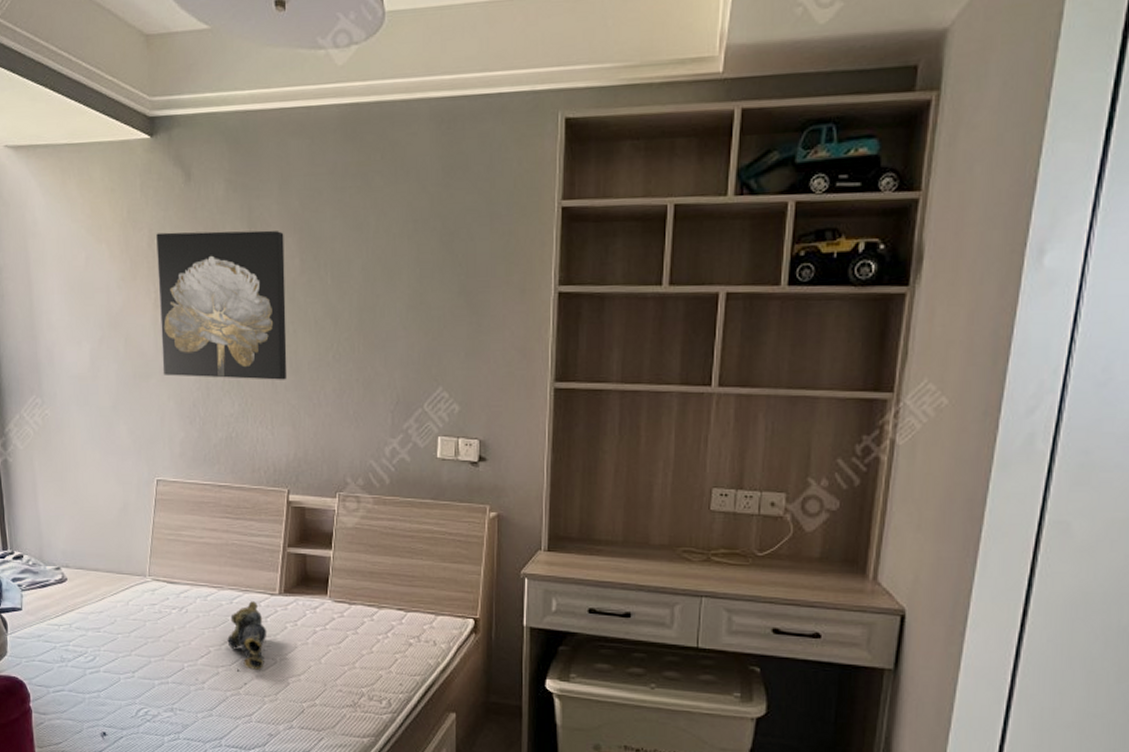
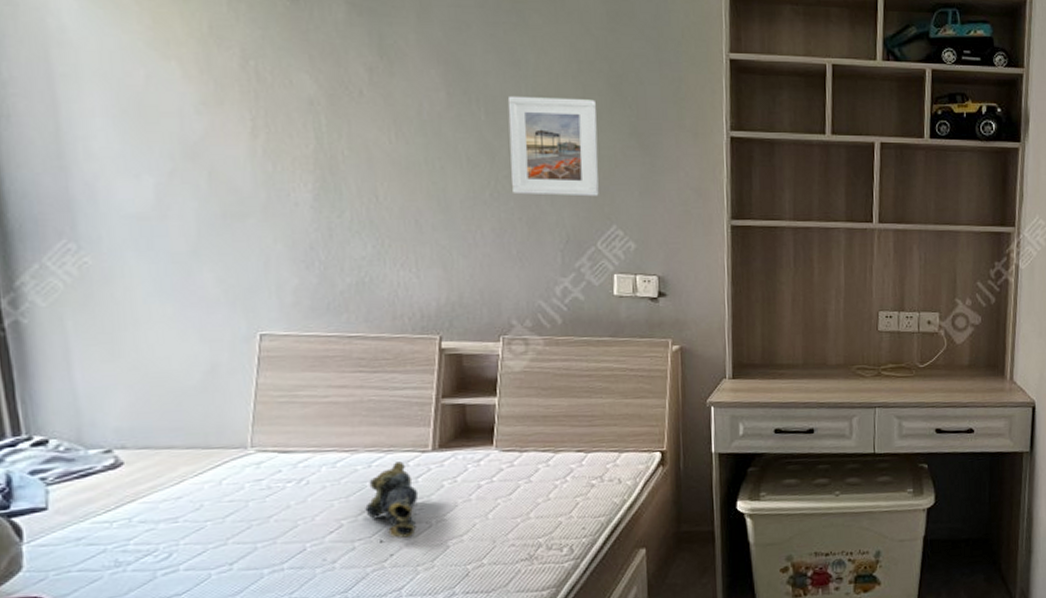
wall art: present [156,230,287,380] -> none [252,53,435,220]
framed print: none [350,258,429,358] -> present [507,95,599,197]

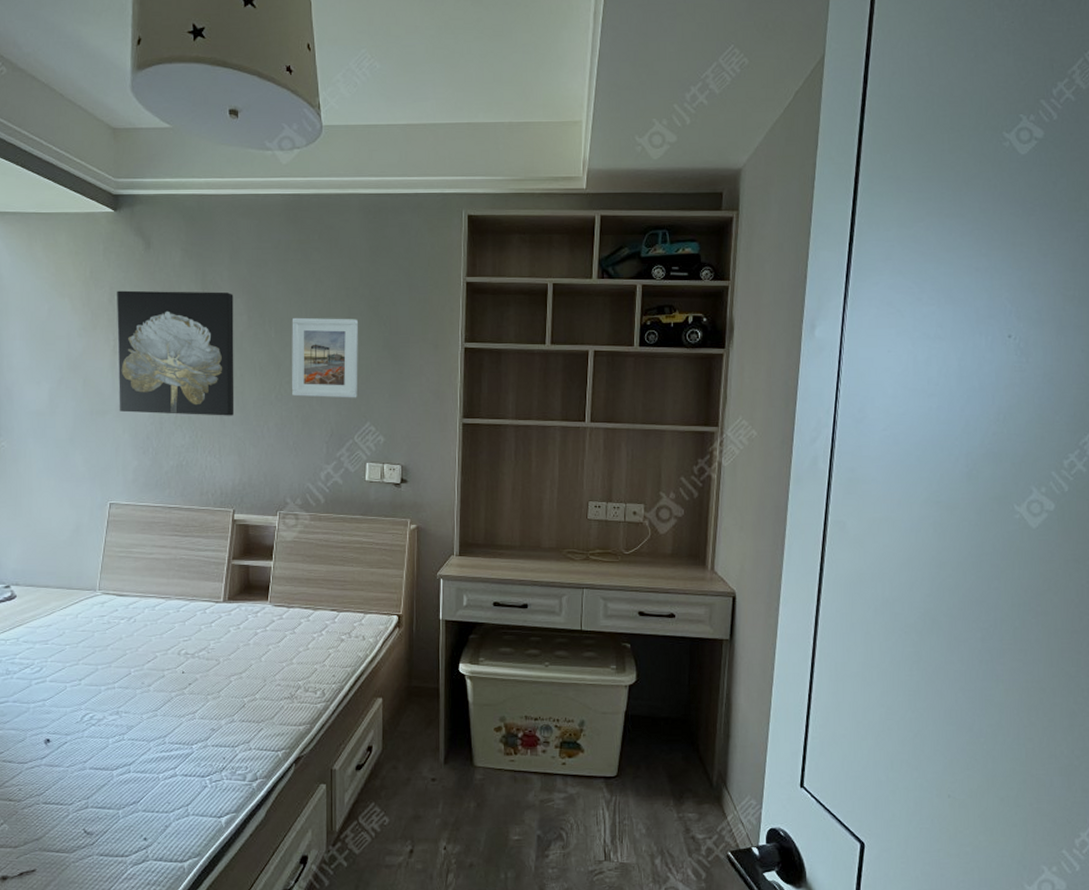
wall art: none [252,53,435,220] -> present [117,290,235,416]
teddy bear: present [365,461,419,538] -> none [173,609,212,671]

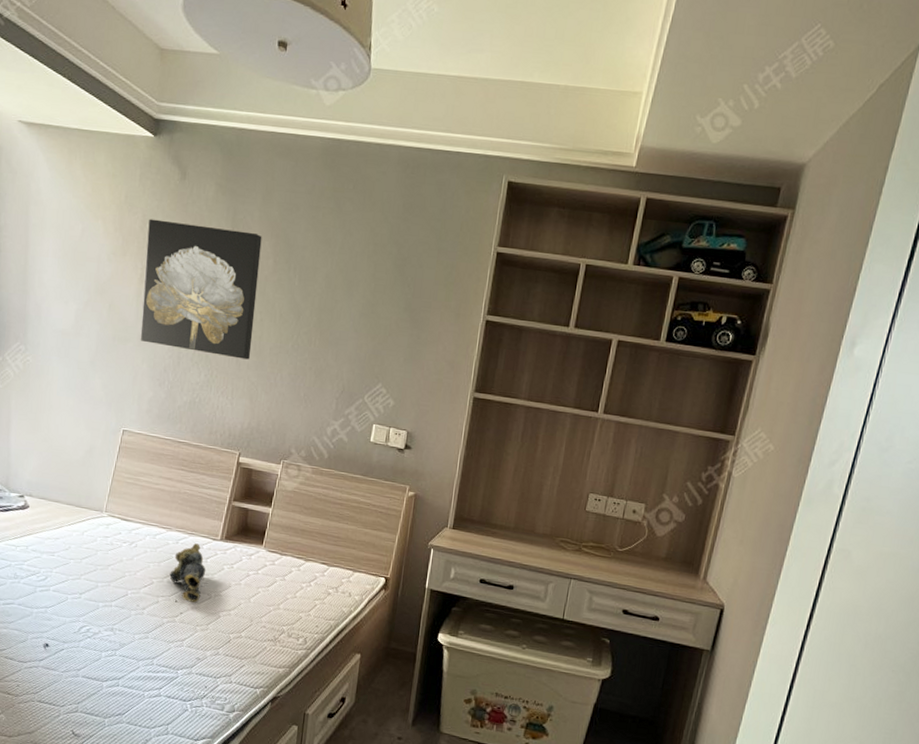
teddy bear: none [173,609,212,671] -> present [169,543,206,603]
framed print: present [291,317,359,398] -> none [309,267,383,358]

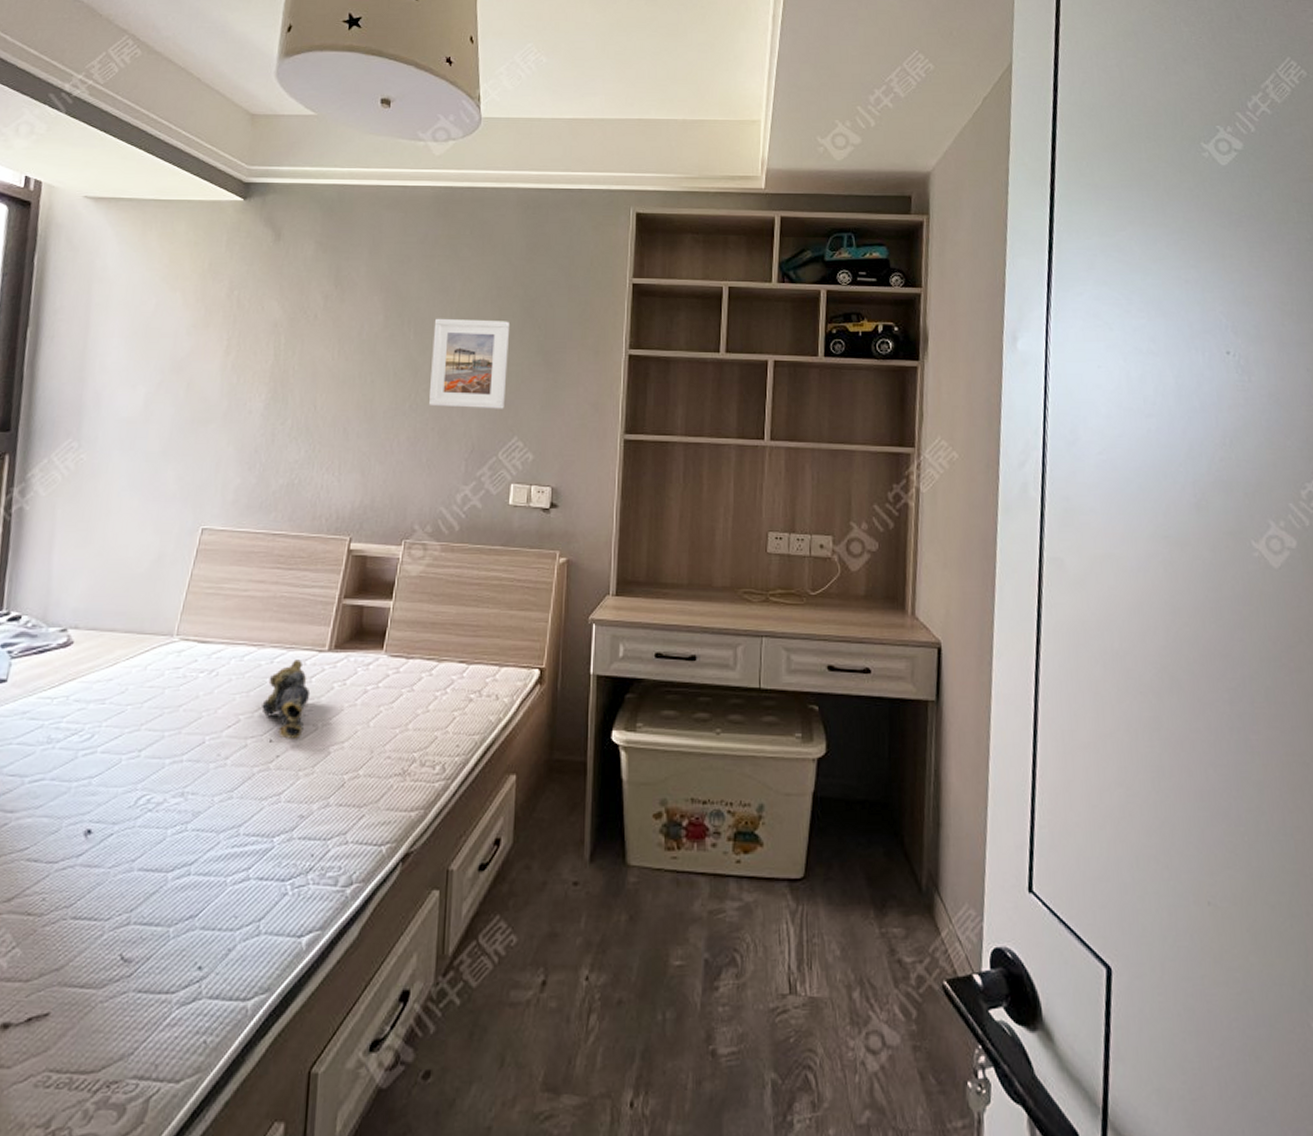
wall art: present [140,218,262,360] -> none [225,285,370,428]
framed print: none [309,267,383,358] -> present [429,318,511,409]

